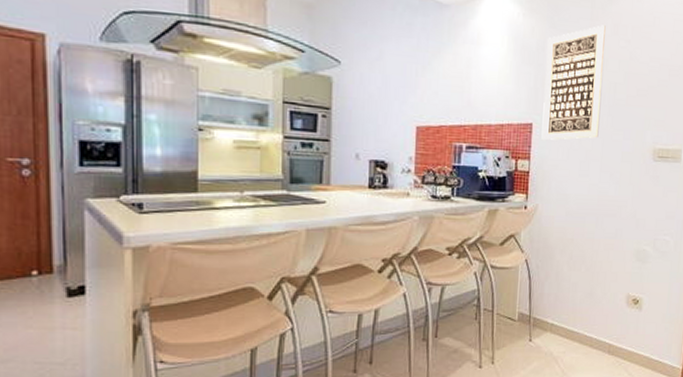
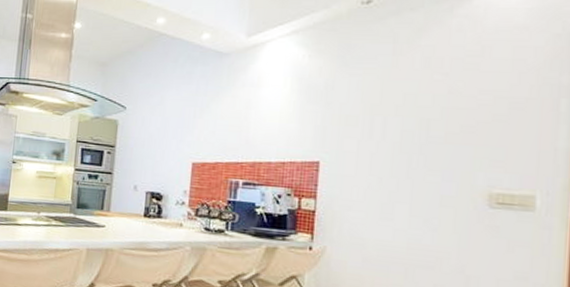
wall art: present [541,25,606,141] -> none [330,59,413,180]

